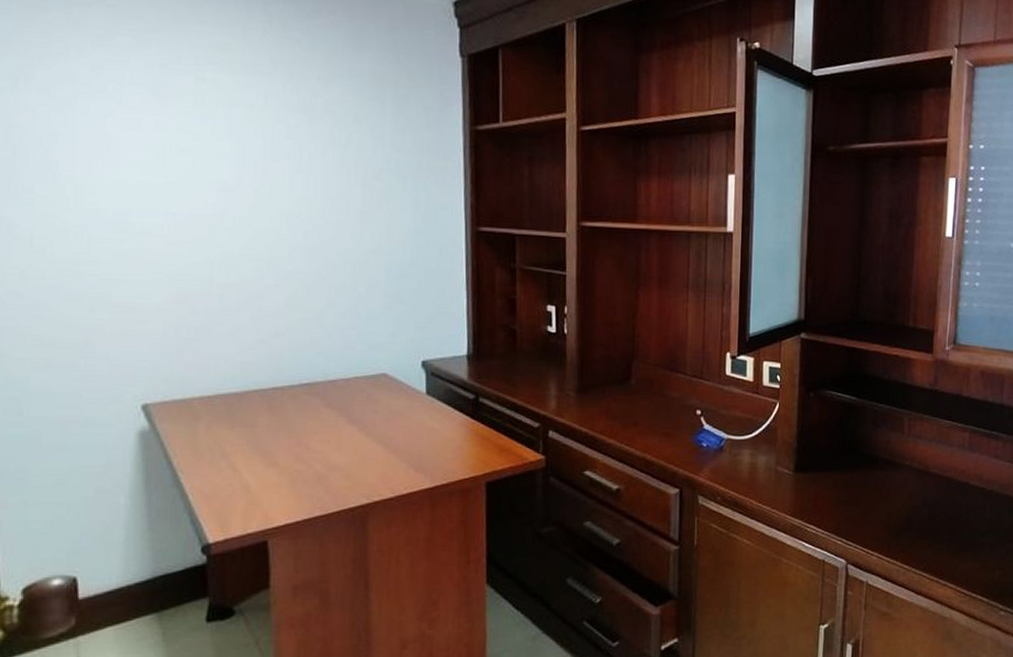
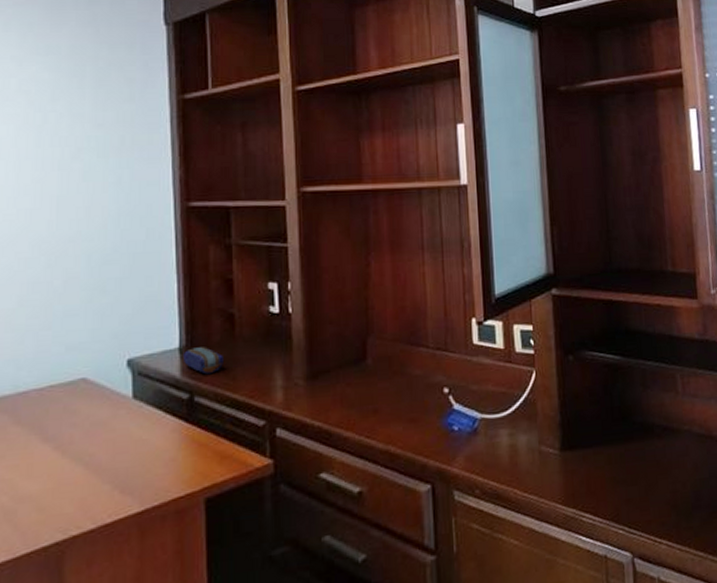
pencil case: none [470,356,505,380] -> present [182,347,223,375]

